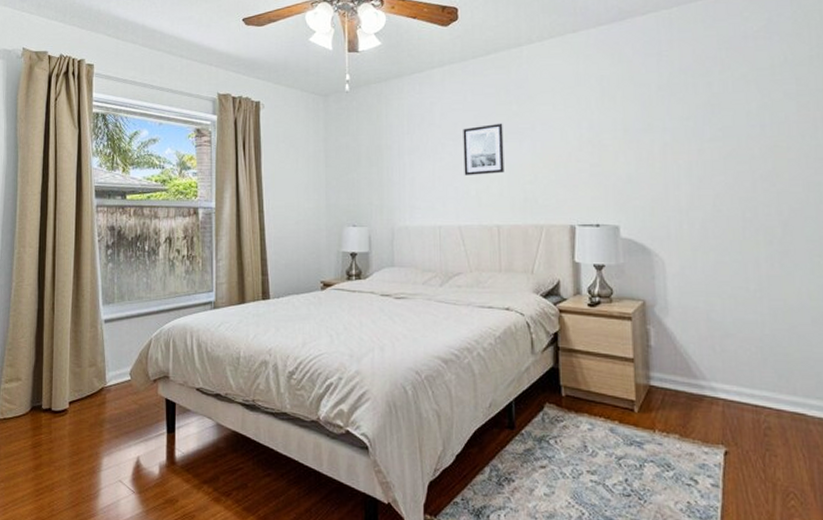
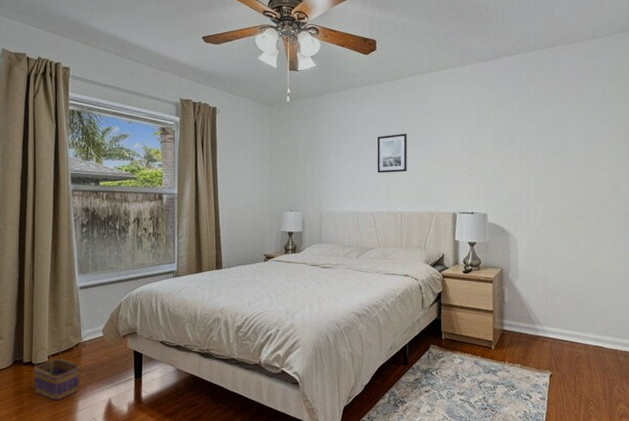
basket: none [52,382,104,457] -> present [32,339,80,401]

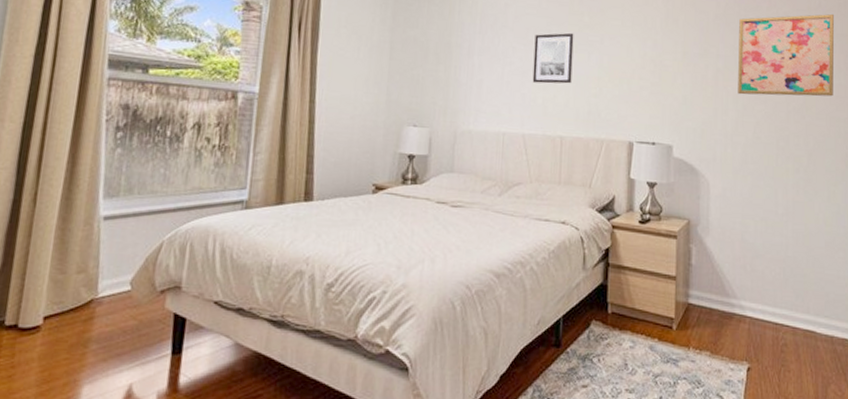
basket: present [32,339,80,401] -> none [16,292,90,386]
wall art: none [538,102,616,172] -> present [738,13,834,97]

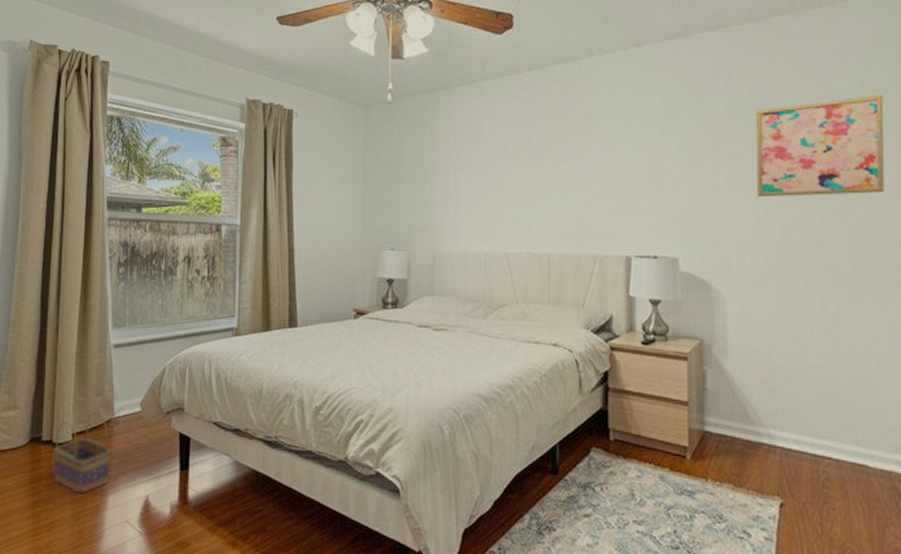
basket: none [16,292,90,386] -> present [53,412,111,494]
wall art: present [532,32,574,84] -> none [513,142,558,199]

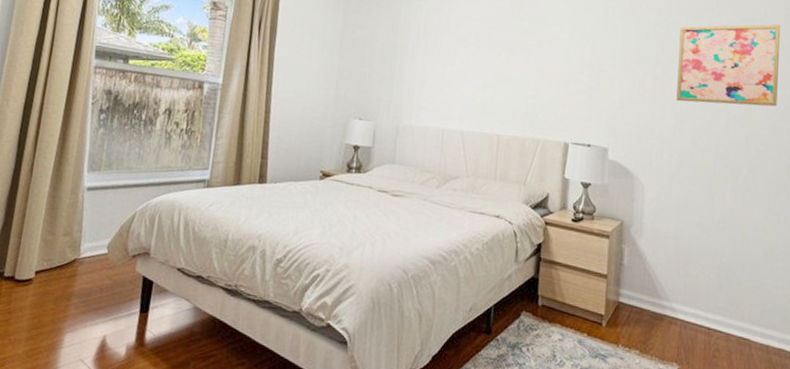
basket: present [53,412,111,494] -> none [12,251,73,331]

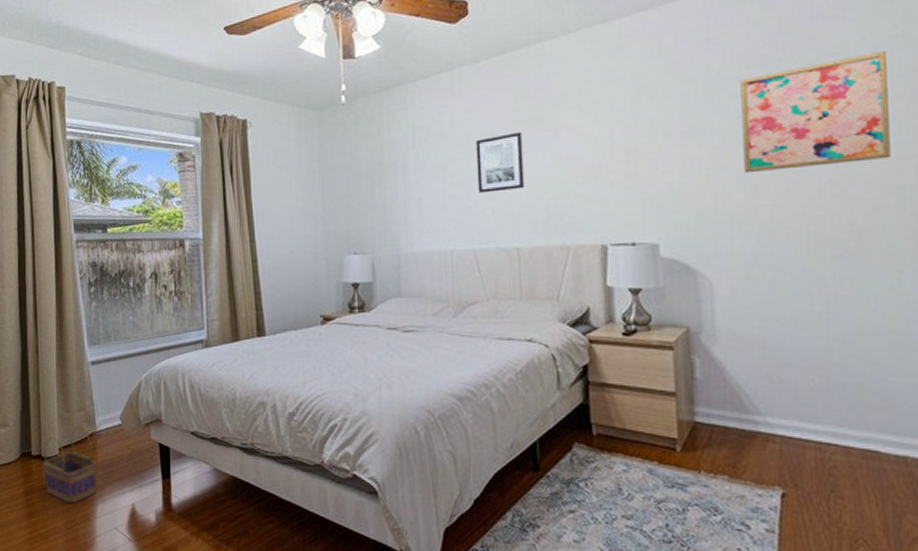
basket: none [12,251,73,331] -> present [42,427,97,504]
wall art: none [472,37,514,85] -> present [476,131,524,193]

